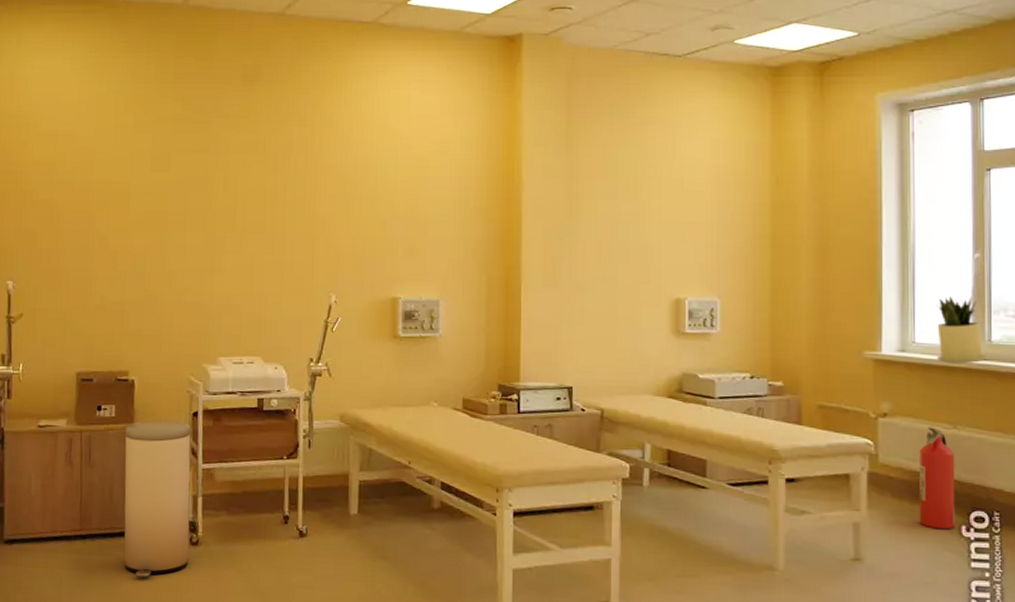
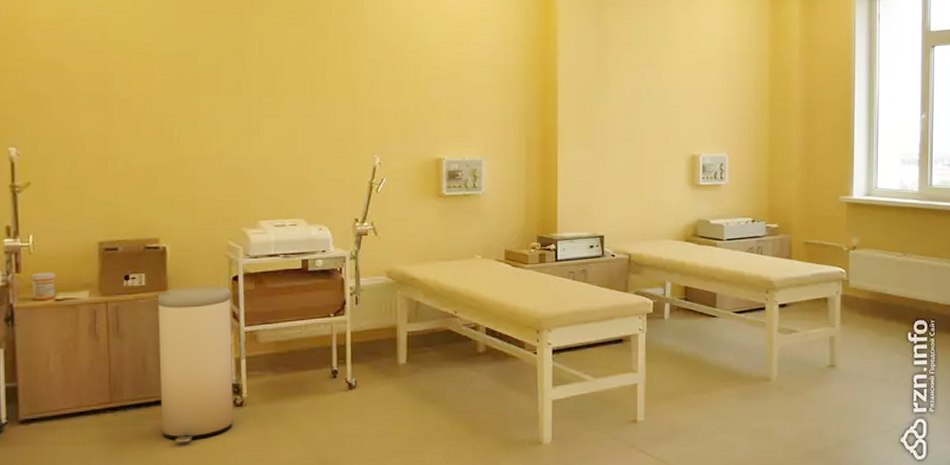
medicine bottle: none [19,399,39,427] -> present [31,272,55,301]
fire extinguisher: present [919,427,956,530] -> none [879,256,905,337]
planter: present [936,296,988,364] -> none [892,149,929,204]

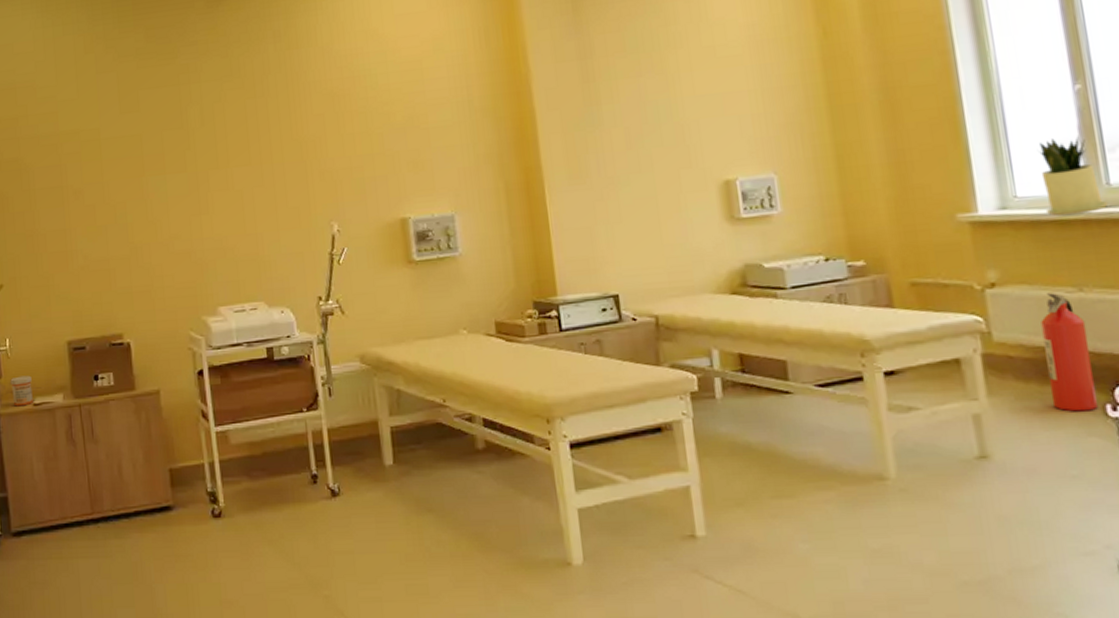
pedal bin: present [157,286,234,443] -> none [126,382,214,559]
fire extinguisher: none [879,256,905,337] -> present [1041,293,1099,412]
planter: none [892,149,929,204] -> present [1037,135,1109,217]

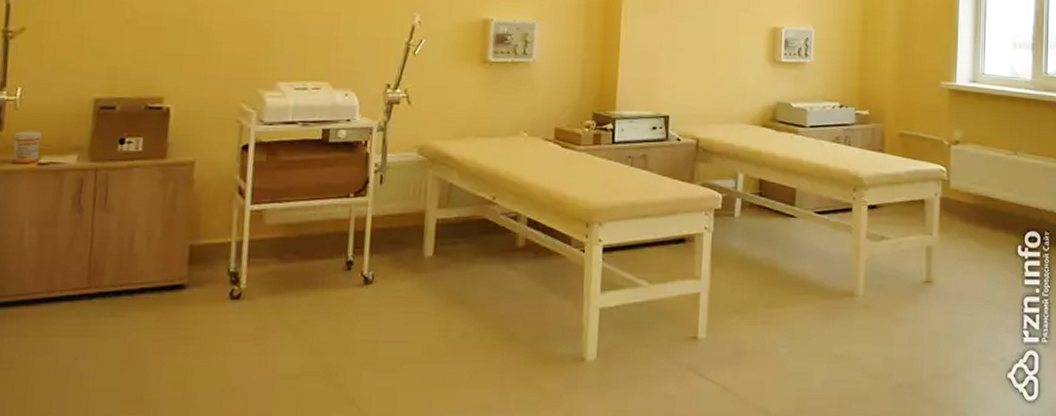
planter: present [1037,135,1109,217] -> none [1001,31,1044,94]
fire extinguisher: present [1041,293,1099,412] -> none [984,153,1015,250]

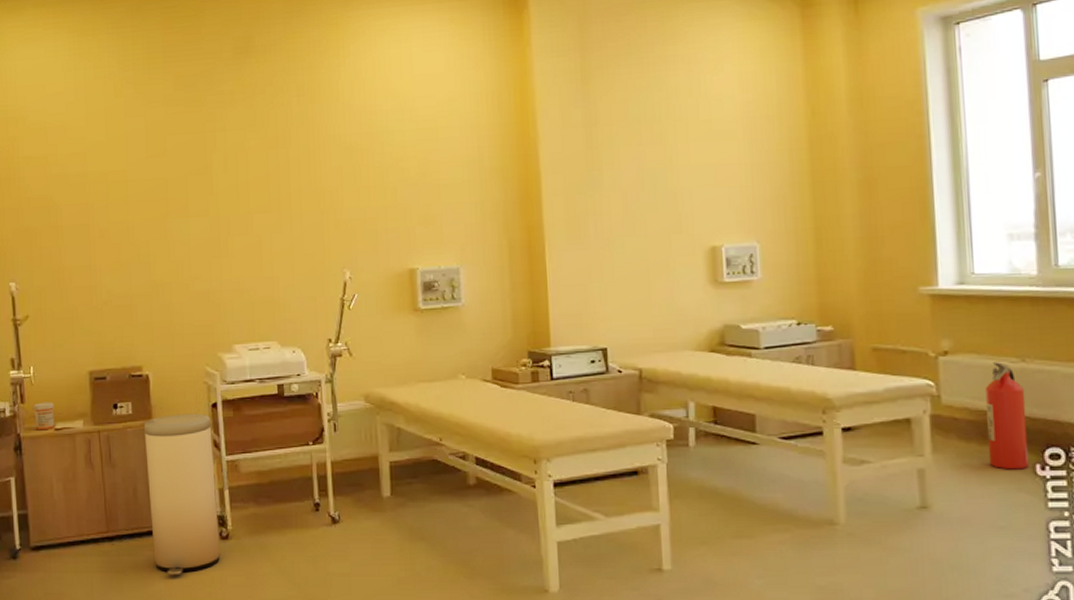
pedal bin: none [143,154,239,341] -> present [143,413,221,575]
fire extinguisher: none [984,153,1015,250] -> present [985,362,1030,470]

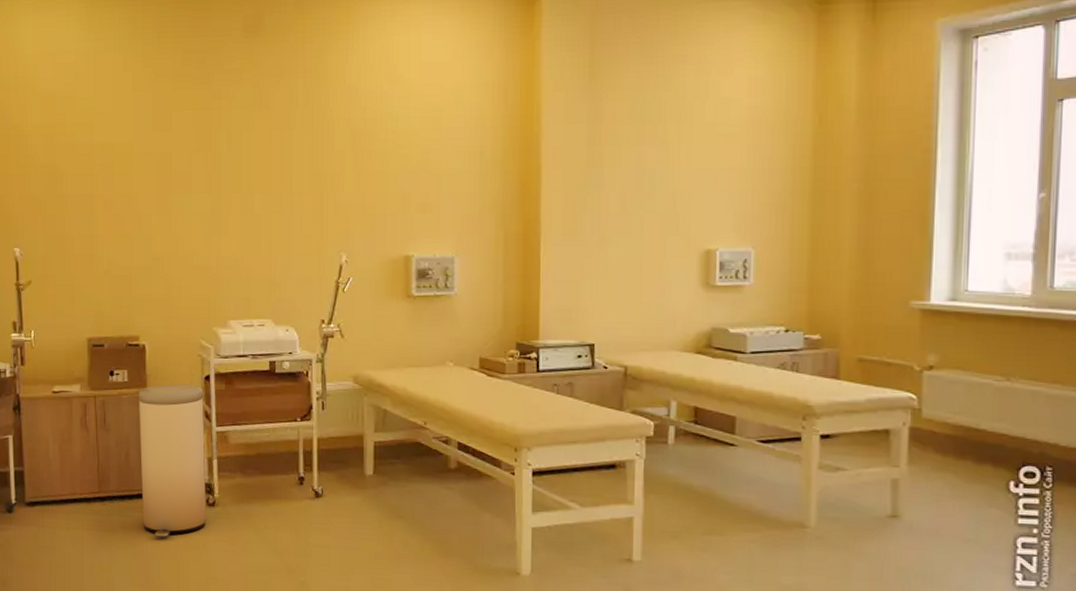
medicine bottle: present [33,402,55,431] -> none [33,365,53,393]
fire extinguisher: present [985,362,1030,470] -> none [965,379,1006,486]

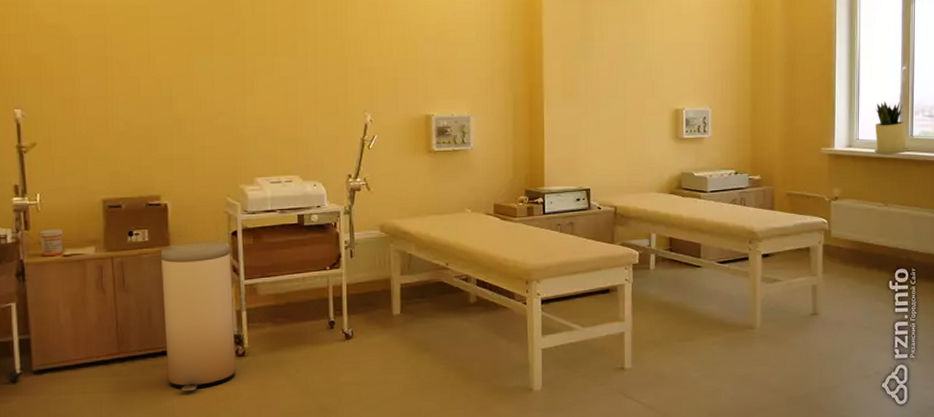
medicine bottle: none [33,365,53,393] -> present [39,229,63,257]
planter: none [990,239,1049,312] -> present [874,101,910,155]

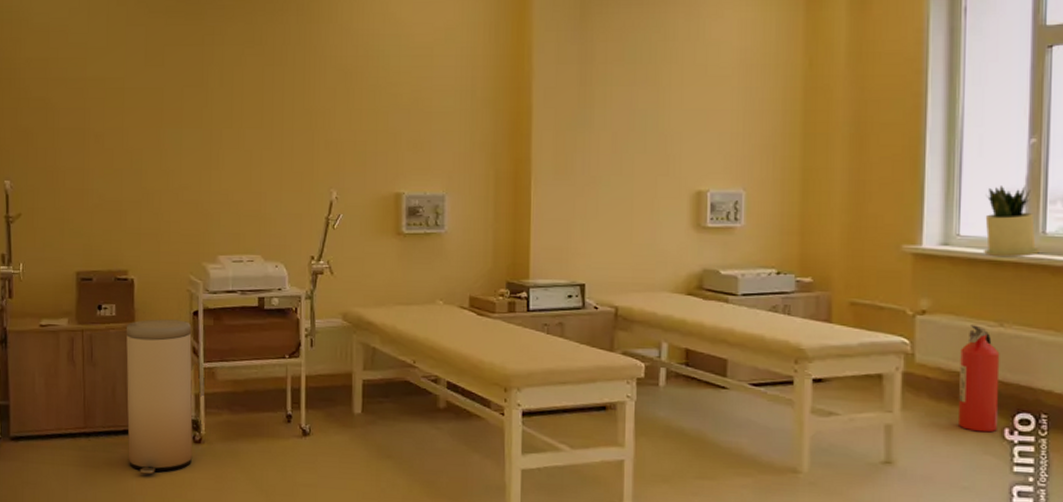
medicine bottle: present [39,229,63,257] -> none [20,298,40,326]
fire extinguisher: none [860,206,886,285] -> present [959,325,1000,433]

